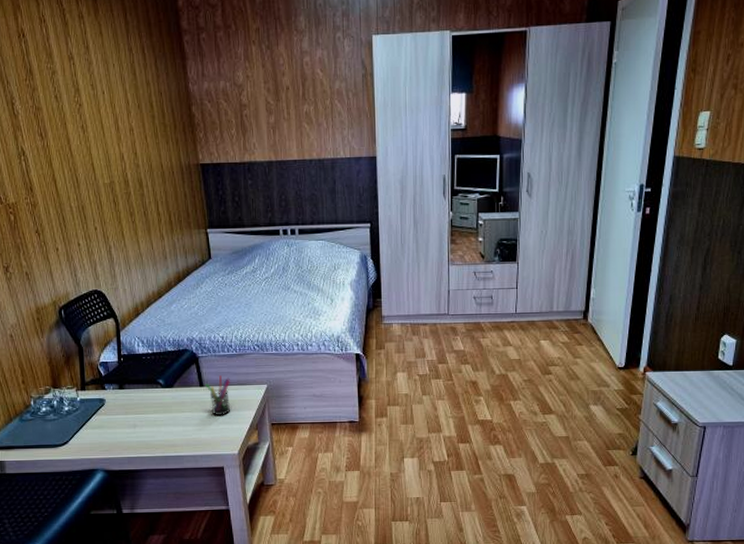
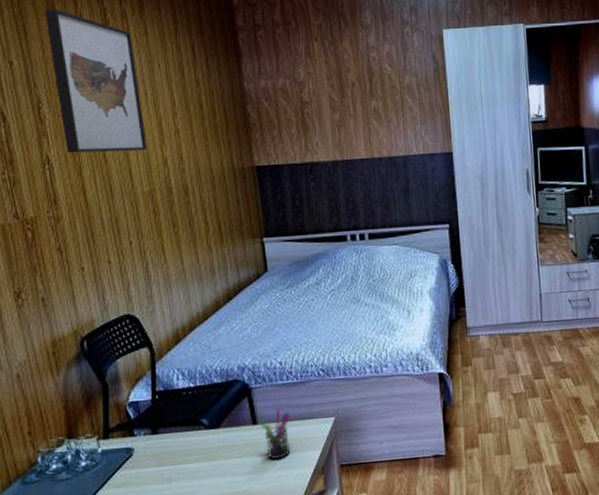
wall art: none [11,9,106,147] -> present [44,9,147,153]

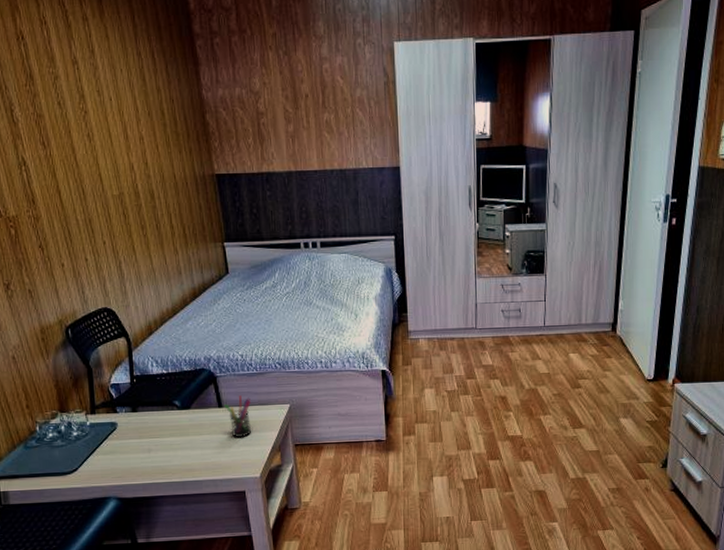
wall art: present [44,9,147,153] -> none [8,10,114,156]

